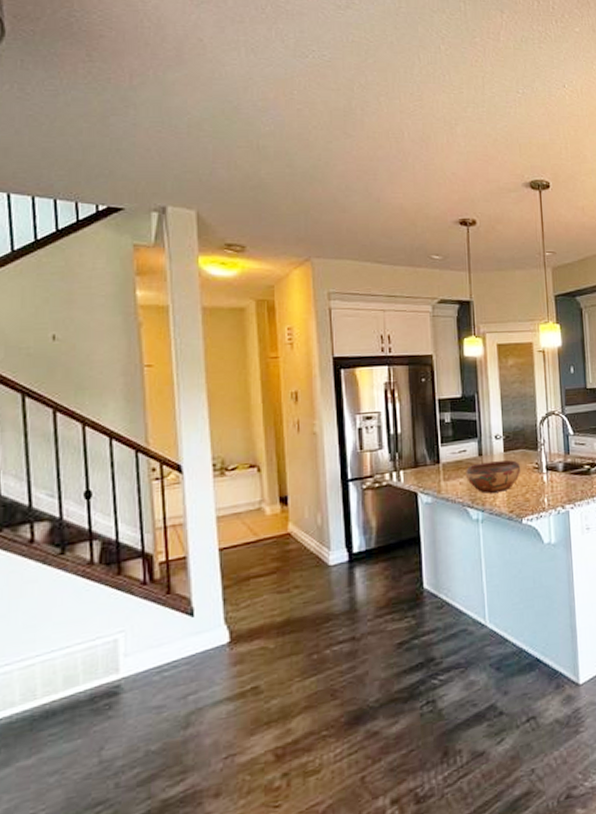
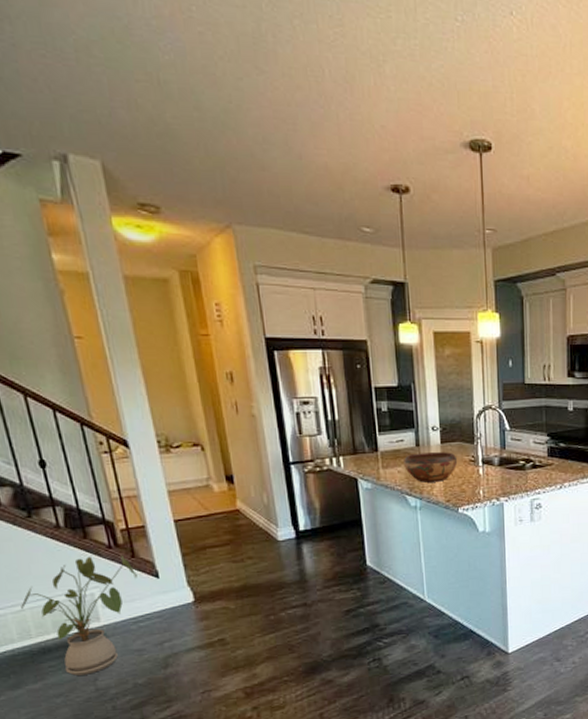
house plant: none [31,591,170,745] -> present [21,555,138,676]

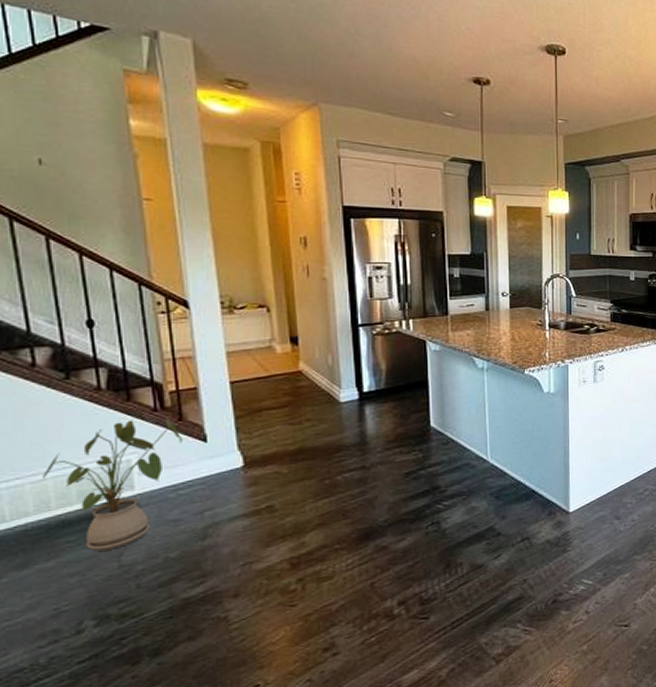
decorative bowl: present [404,452,458,483] -> none [473,316,526,345]

